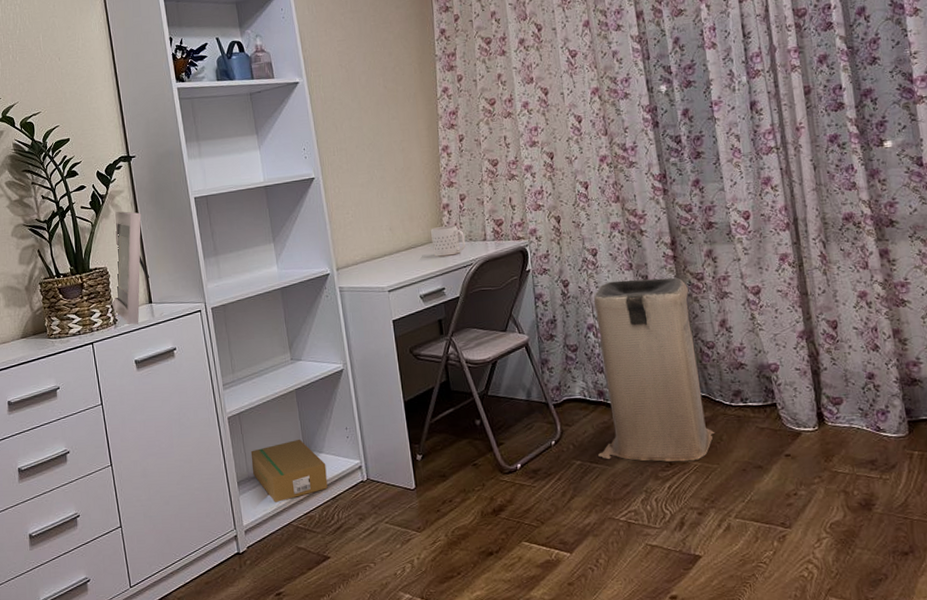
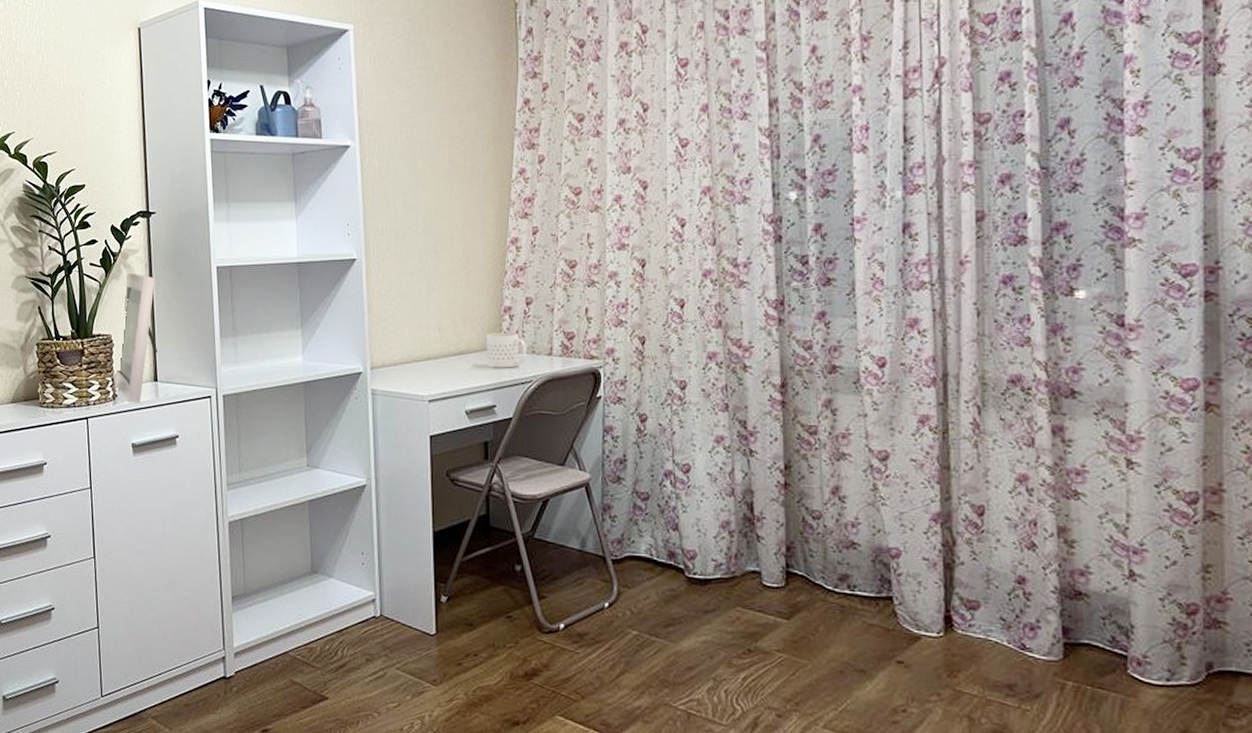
box: present [250,440,328,503] -> none [250,558,335,627]
laundry basket: present [593,277,716,462] -> none [660,422,810,652]

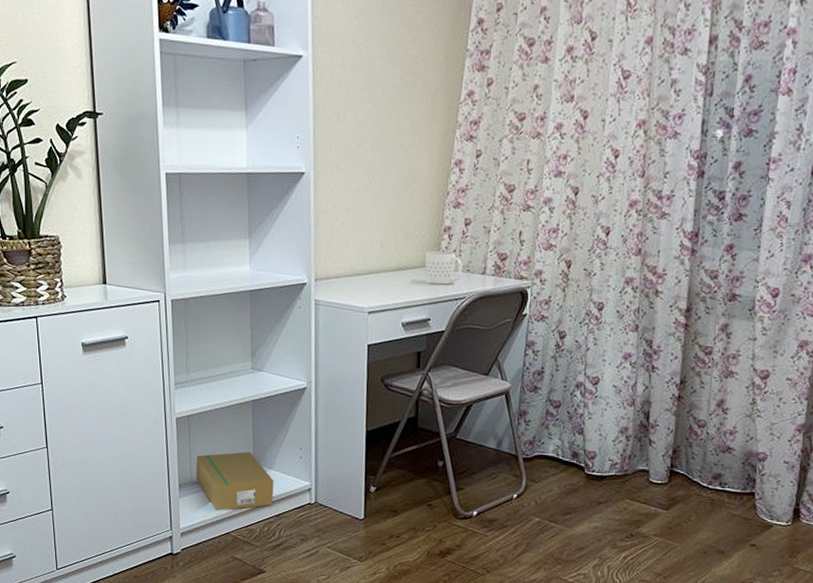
picture frame: present [113,272,158,404] -> none [62,174,107,305]
box: none [250,558,335,627] -> present [195,452,274,512]

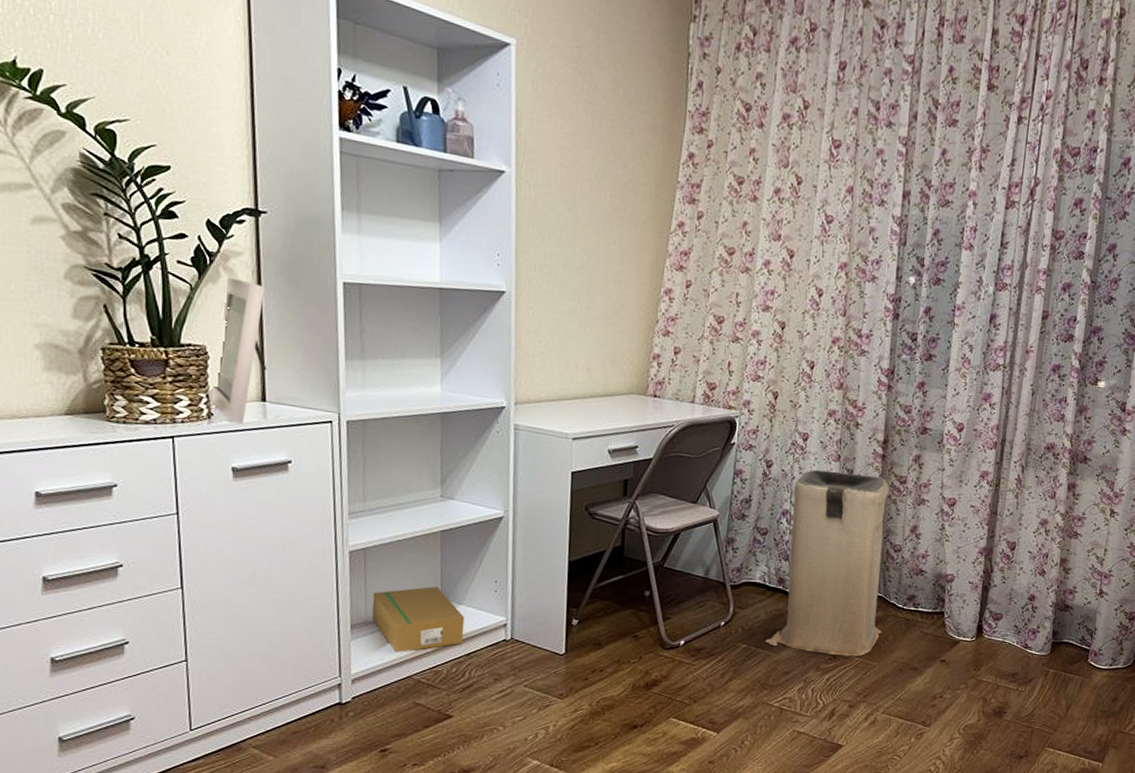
picture frame: none [62,174,107,305] -> present [208,277,267,425]
mug: present [424,250,463,285] -> none [632,378,672,413]
laundry basket: none [559,340,693,536] -> present [765,469,890,657]

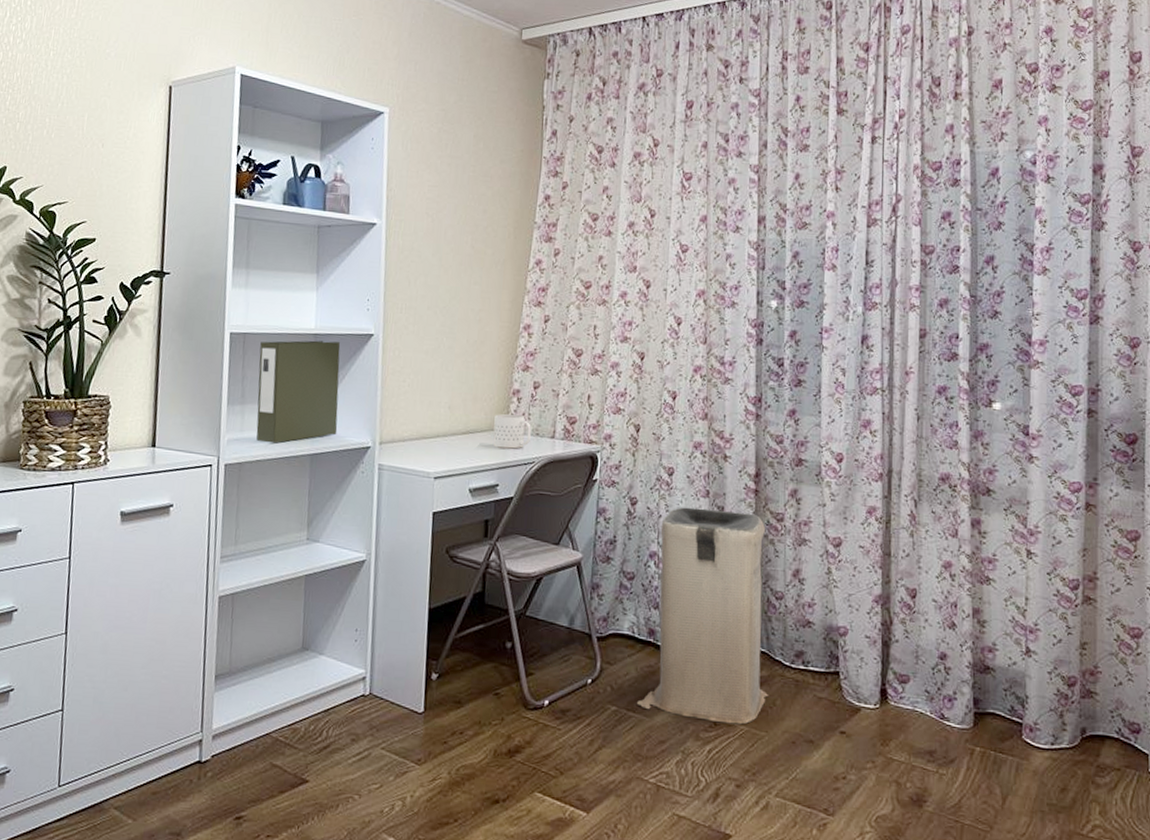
picture frame: present [208,277,267,425] -> none [106,332,163,470]
box: present [371,587,465,653] -> none [235,635,325,708]
binder: none [378,293,470,401] -> present [256,340,341,444]
mug: none [632,378,672,413] -> present [493,414,532,449]

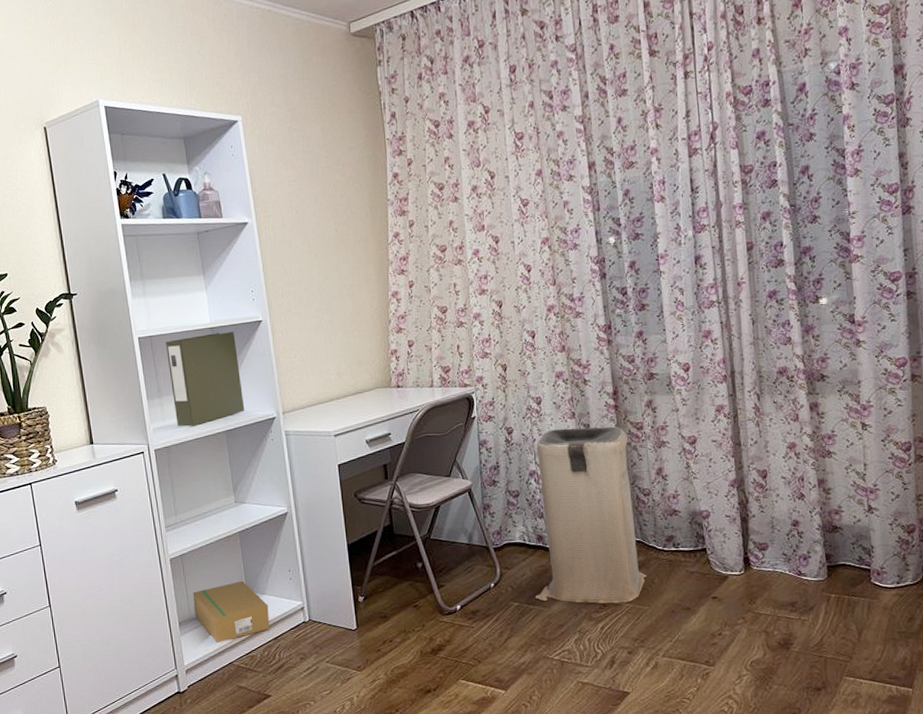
box: none [235,635,325,708] -> present [192,581,270,644]
mug: present [493,414,532,449] -> none [377,371,413,402]

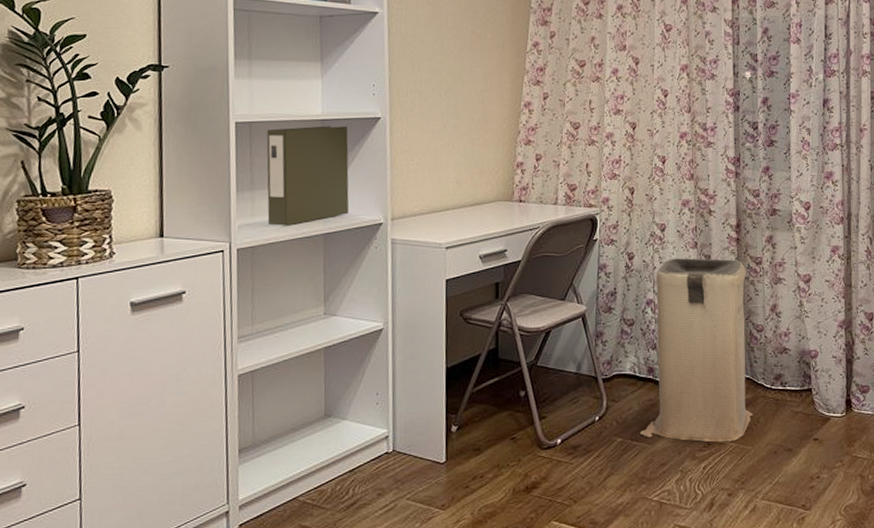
box: present [192,581,270,644] -> none [258,404,348,475]

